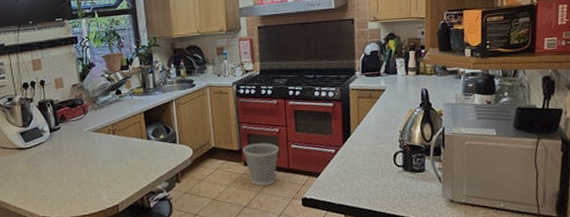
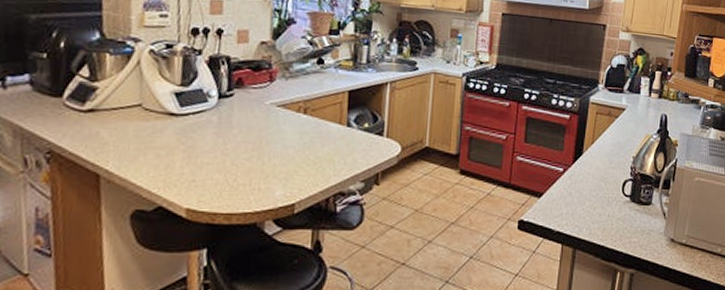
wastebasket: present [242,143,280,186] -> none [460,149,503,202]

